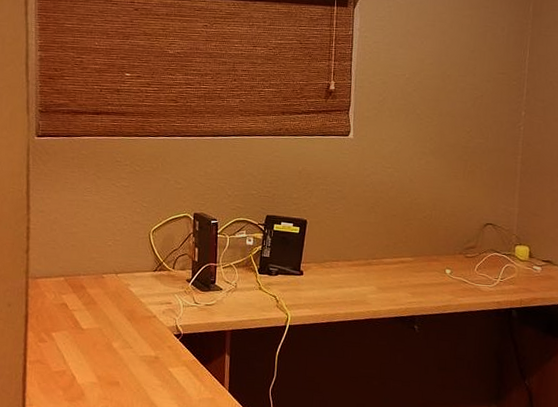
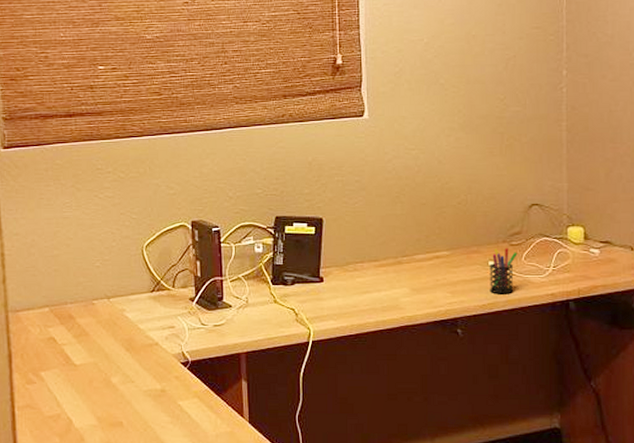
pen holder: none [445,258,471,299] -> present [490,248,518,294]

